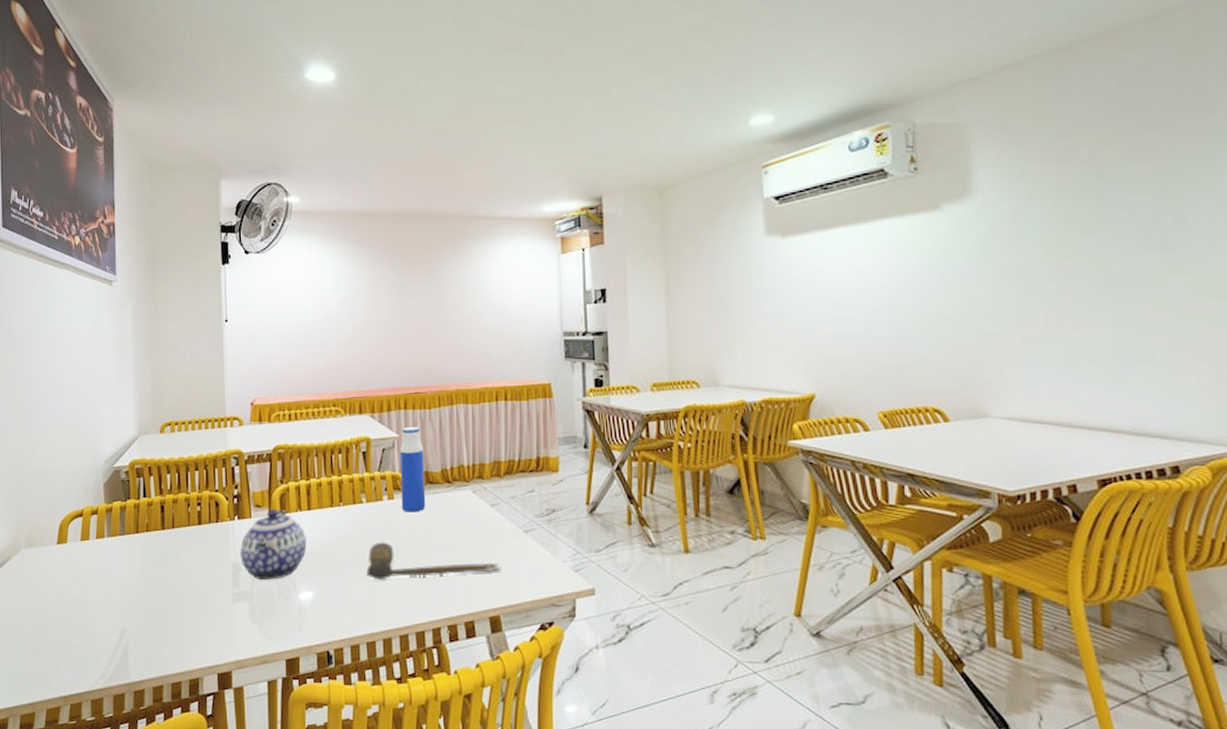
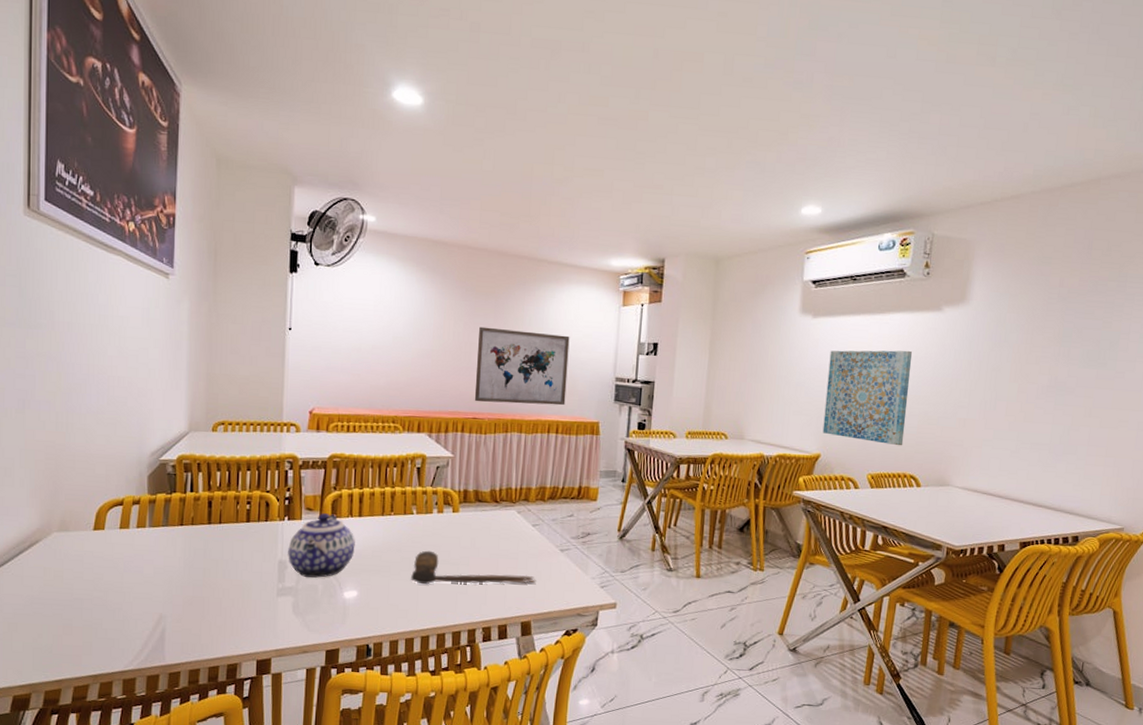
water bottle: present [399,427,426,512] -> none [450,449,476,526]
wall art: none [412,293,512,375] -> present [474,326,570,406]
wall art: none [808,260,918,375] -> present [822,350,913,446]

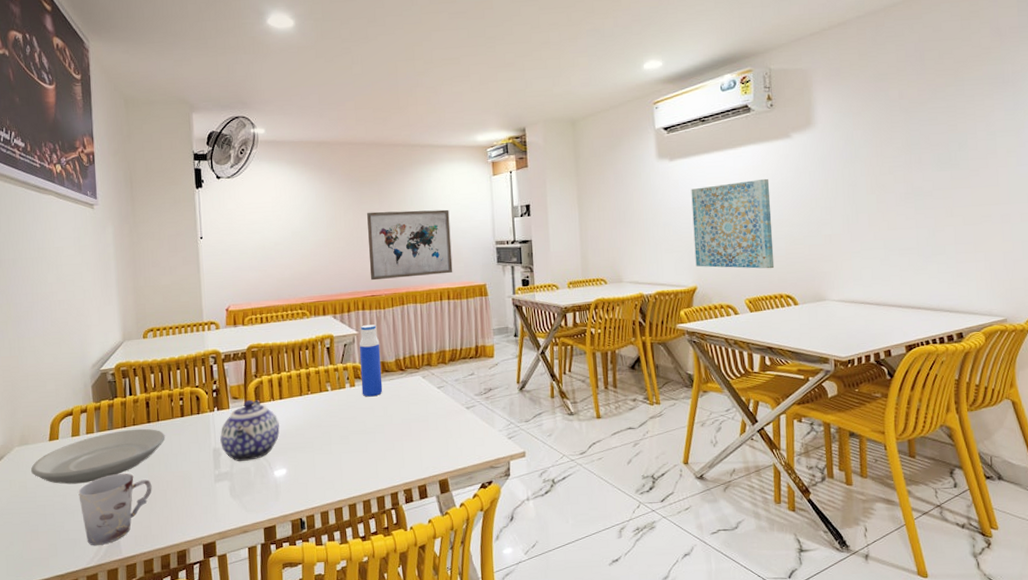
plate: none [70,528,226,581] -> present [31,428,165,485]
cup: none [122,574,206,649] -> present [78,472,152,545]
spoon: present [411,550,536,584] -> none [333,423,448,455]
water bottle: none [450,449,476,526] -> present [359,324,383,397]

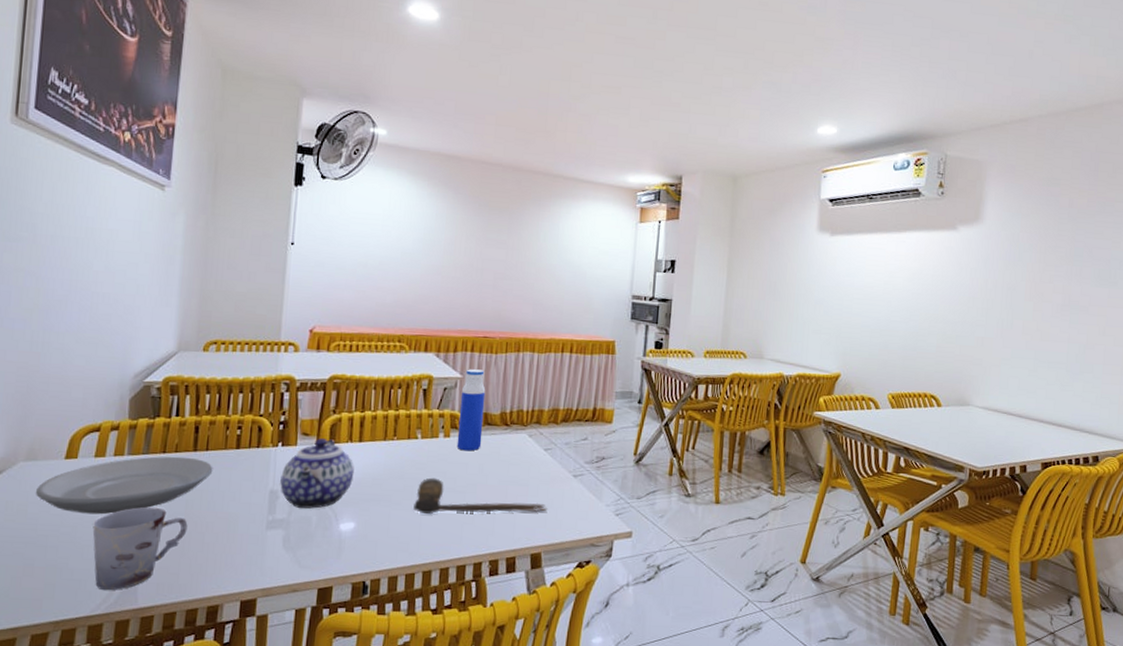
spoon: none [333,423,448,455] -> present [413,477,548,514]
wall art: present [367,209,453,281] -> none [485,242,586,324]
wall art: present [691,178,775,269] -> none [842,268,930,365]

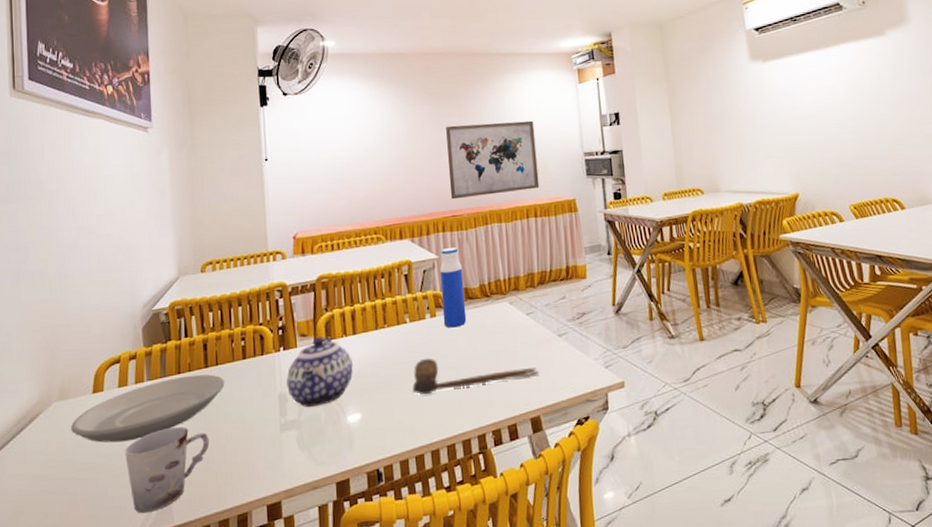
wall art: none [485,242,586,324] -> present [446,120,540,200]

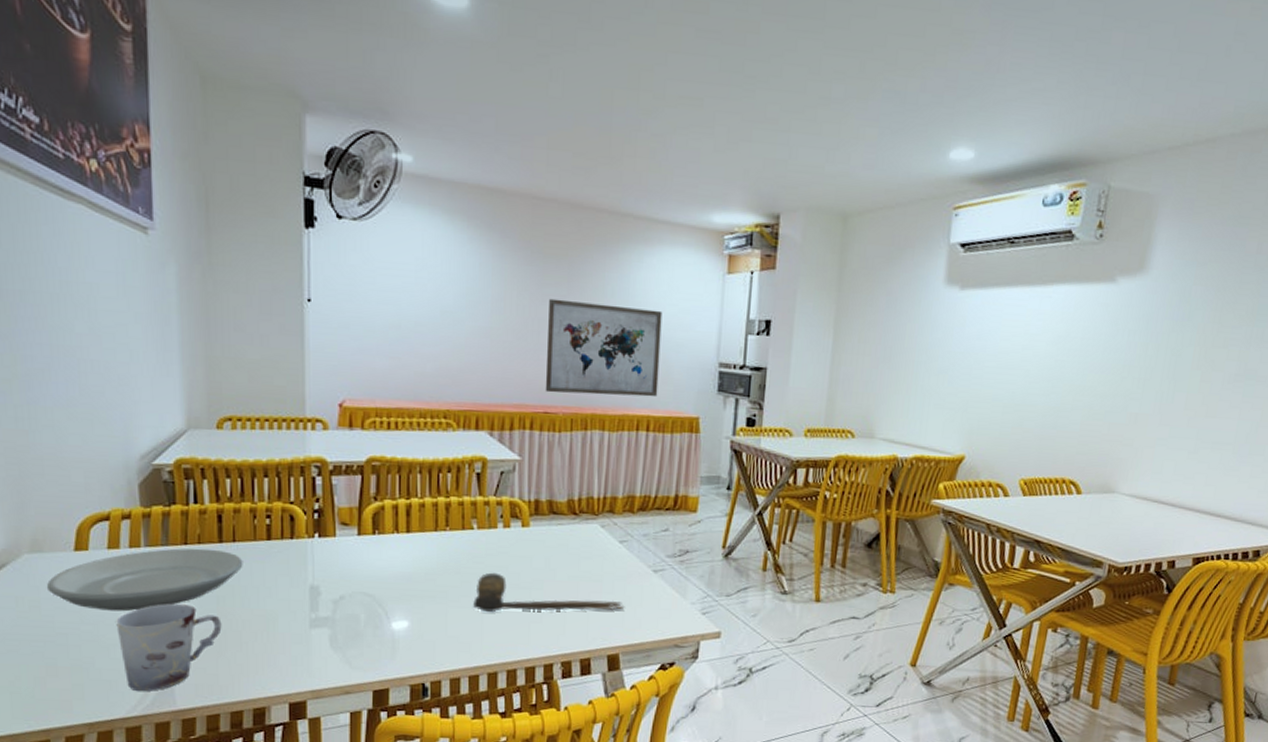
teapot: present [286,336,353,408] -> none [321,529,403,607]
water bottle: present [439,247,467,328] -> none [518,450,549,544]

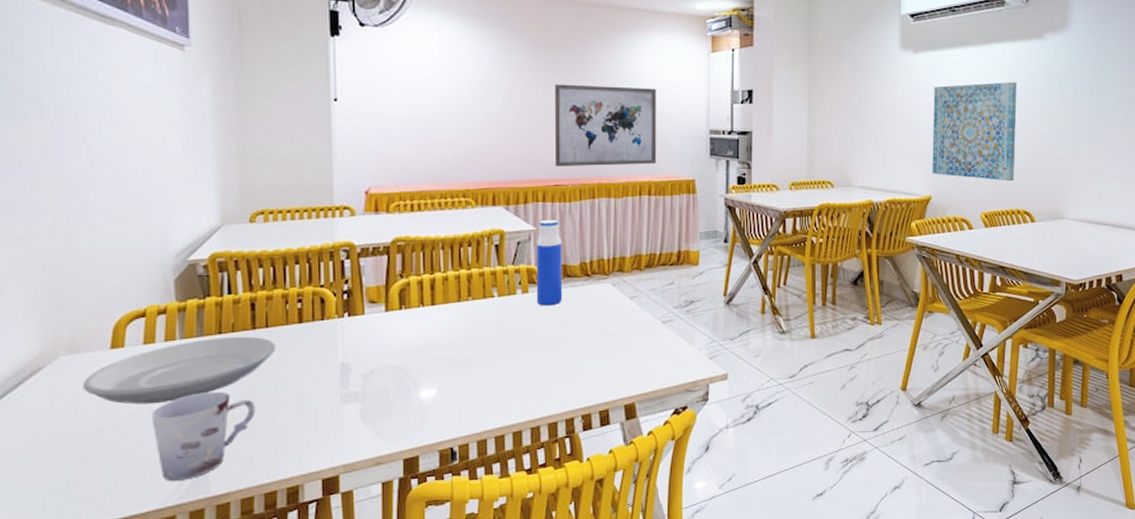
spoon: present [473,572,625,612] -> none [497,336,638,373]
water bottle: none [518,450,549,544] -> present [536,220,563,306]
wall art: none [968,330,1079,446] -> present [932,81,1018,181]

